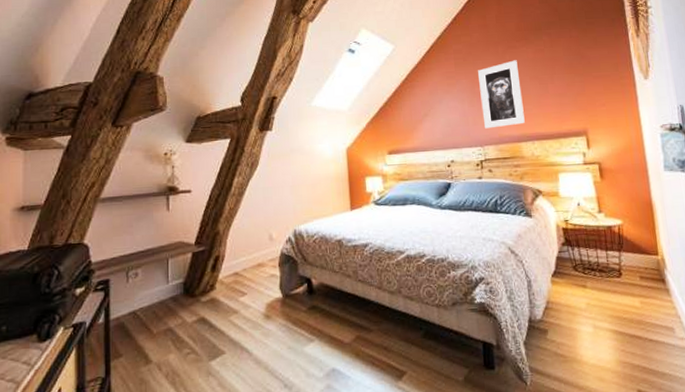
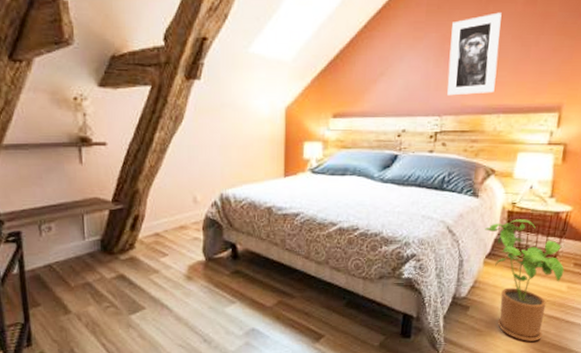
house plant: none [545,235,633,366] -> present [485,219,565,342]

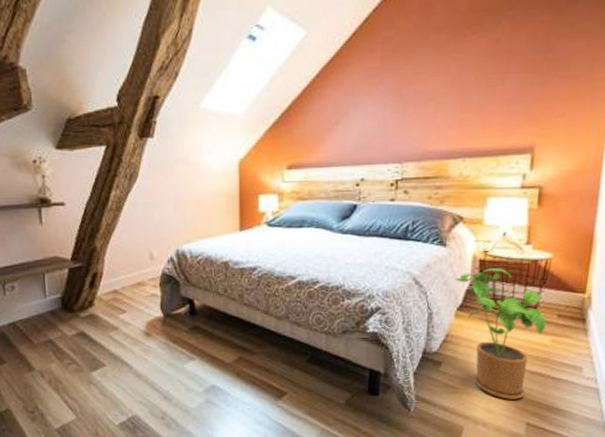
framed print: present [447,12,502,96] -> none [407,53,463,142]

